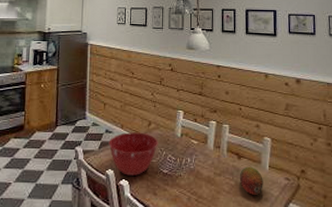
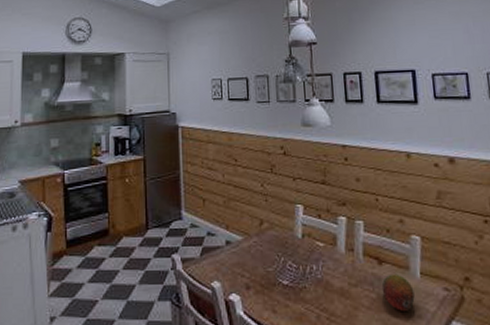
mixing bowl: present [108,132,158,176] -> none [212,234,274,289]

